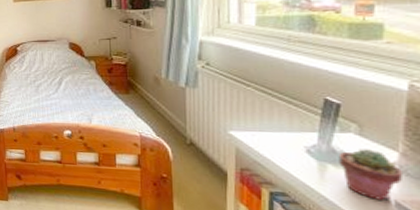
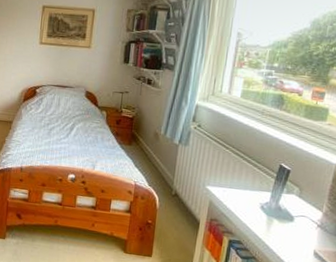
potted succulent: present [338,149,404,200] -> none [281,208,323,250]

